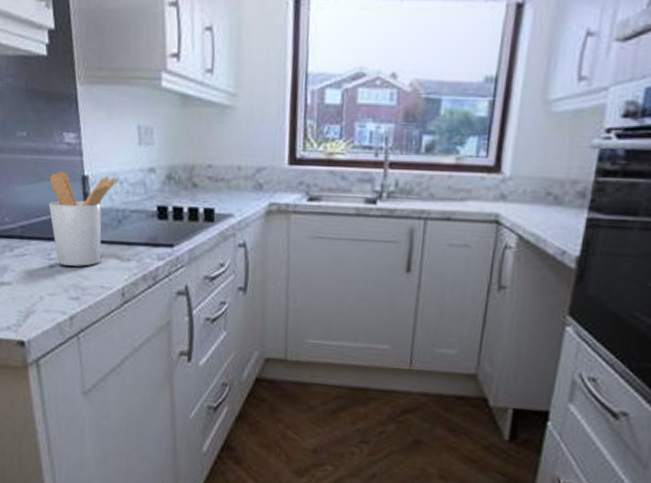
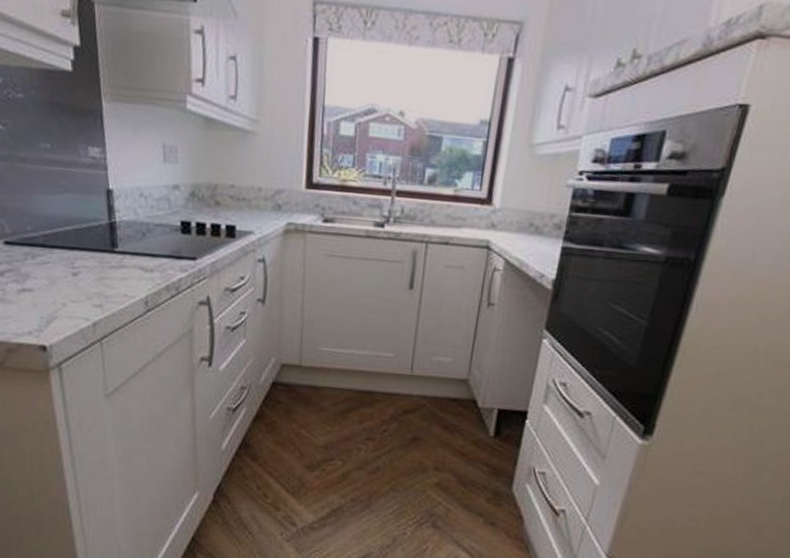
utensil holder: present [48,172,118,267] -> none [72,184,142,276]

